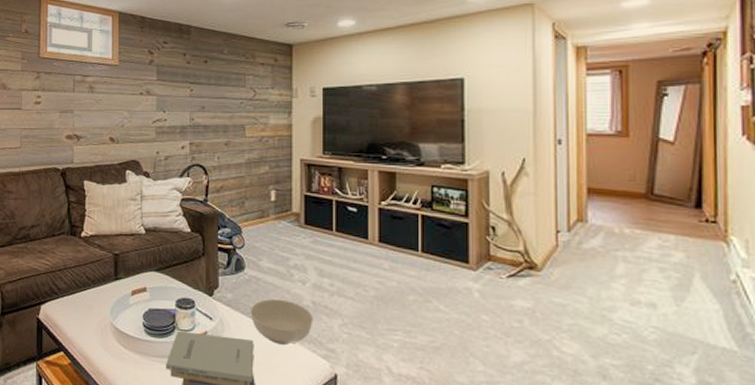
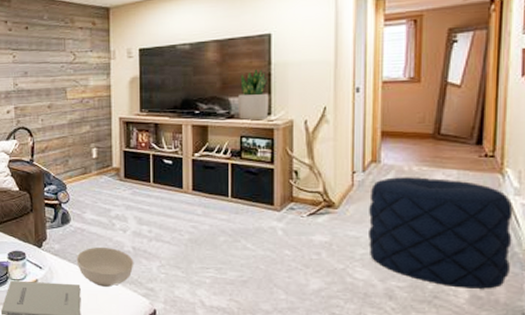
planter: none [428,115,462,170] -> present [237,69,269,121]
pouf: none [576,239,743,375] -> present [369,177,513,289]

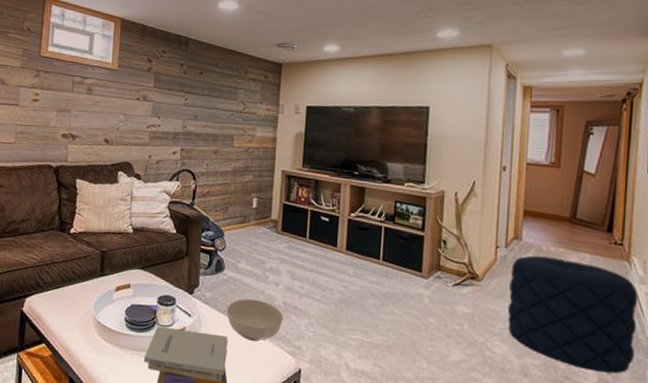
planter: present [237,69,269,121] -> none [394,139,424,188]

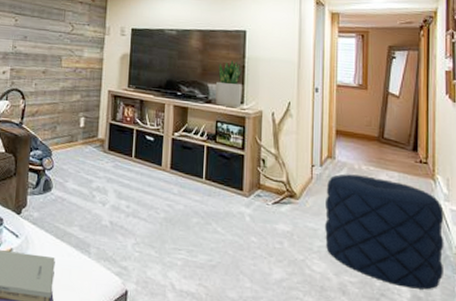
bowl: present [226,298,284,342] -> none [53,218,111,263]
planter: none [394,139,424,188] -> present [215,61,242,108]

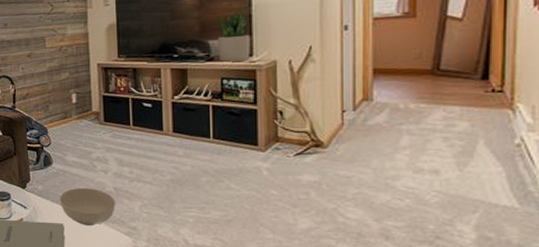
bowl: none [53,218,111,263] -> present [59,187,116,226]
pouf: present [325,173,444,290] -> none [361,114,526,229]

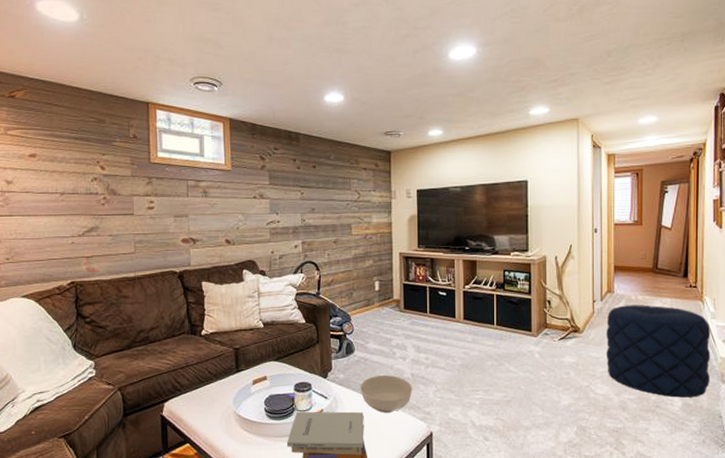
planter: present [217,11,250,63] -> none [501,211,527,257]
pouf: none [361,114,526,229] -> present [606,304,711,398]

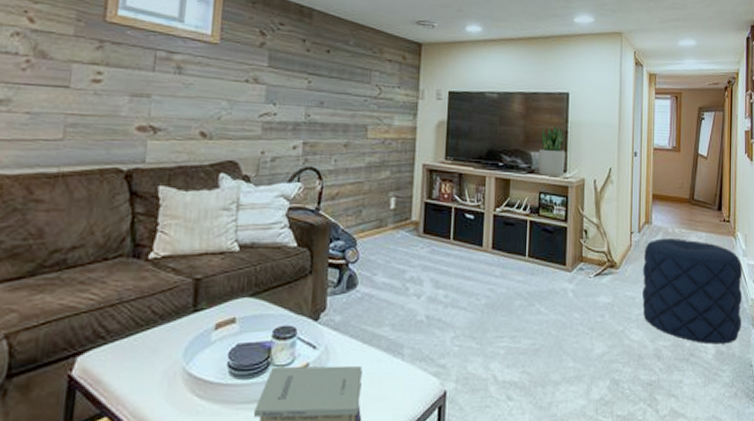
bowl: present [360,374,413,413] -> none [360,316,427,367]
planter: none [501,211,527,257] -> present [538,126,565,177]

